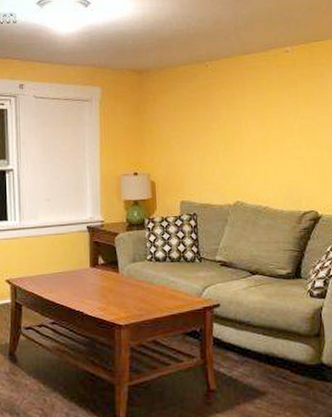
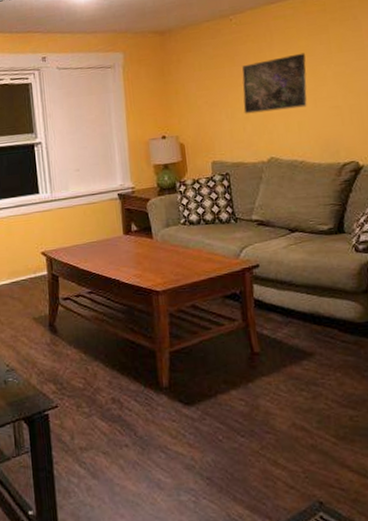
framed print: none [214,104,275,158] -> present [242,53,307,114]

